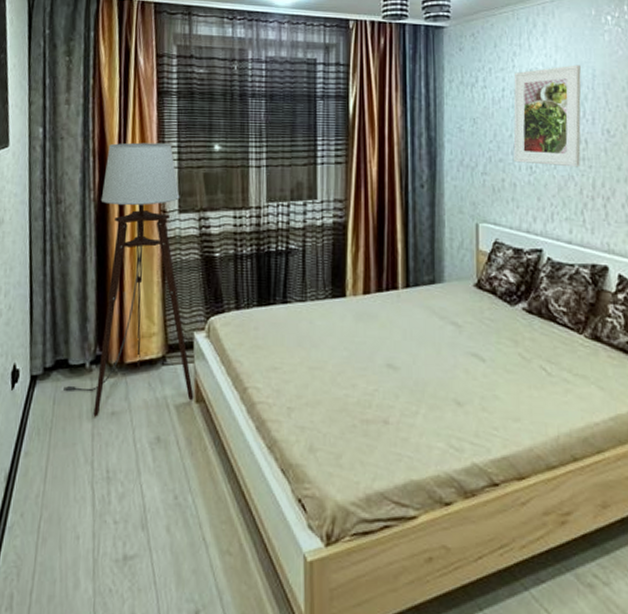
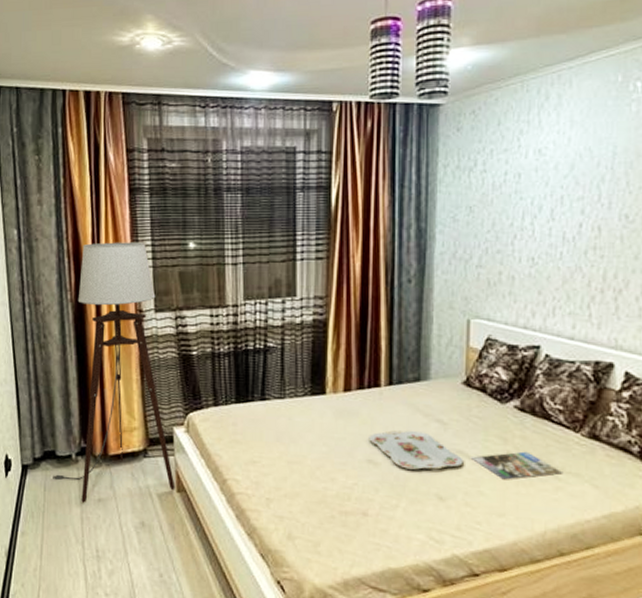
serving tray: none [388,333,479,374] -> present [369,430,464,470]
magazine: none [484,353,571,383] -> present [470,451,563,480]
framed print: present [513,64,581,167] -> none [514,141,599,258]

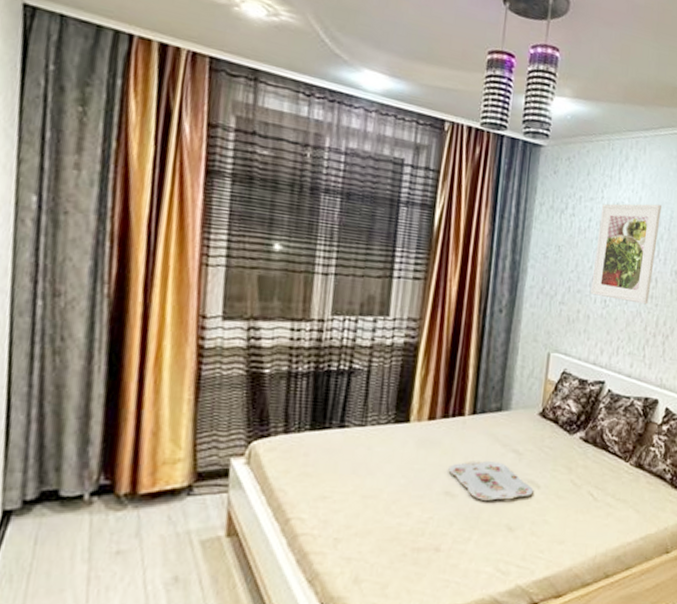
floor lamp: present [53,242,175,503] -> none [50,227,226,557]
magazine: present [470,451,563,480] -> none [539,480,614,508]
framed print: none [514,141,599,258] -> present [591,203,662,305]

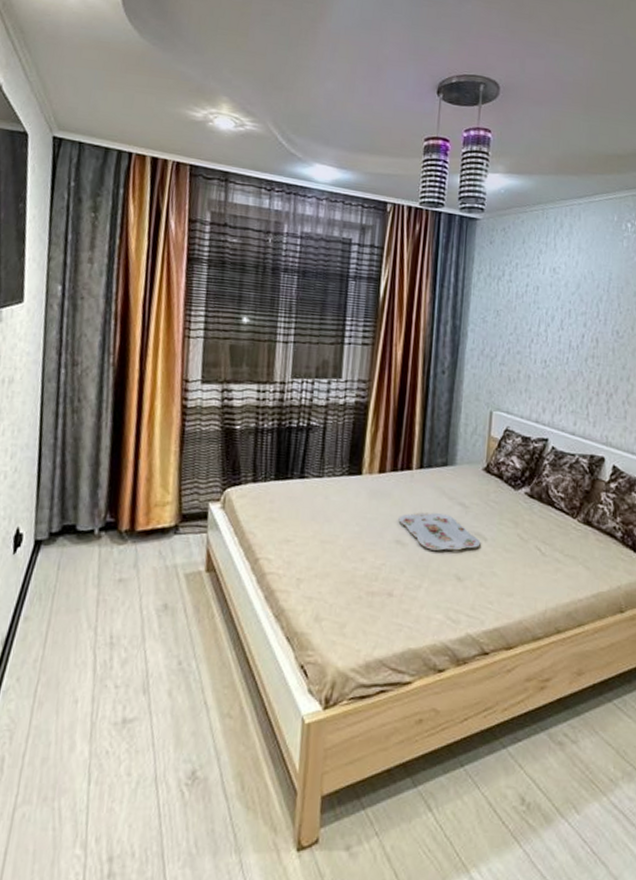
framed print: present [591,203,662,305] -> none [530,267,599,364]

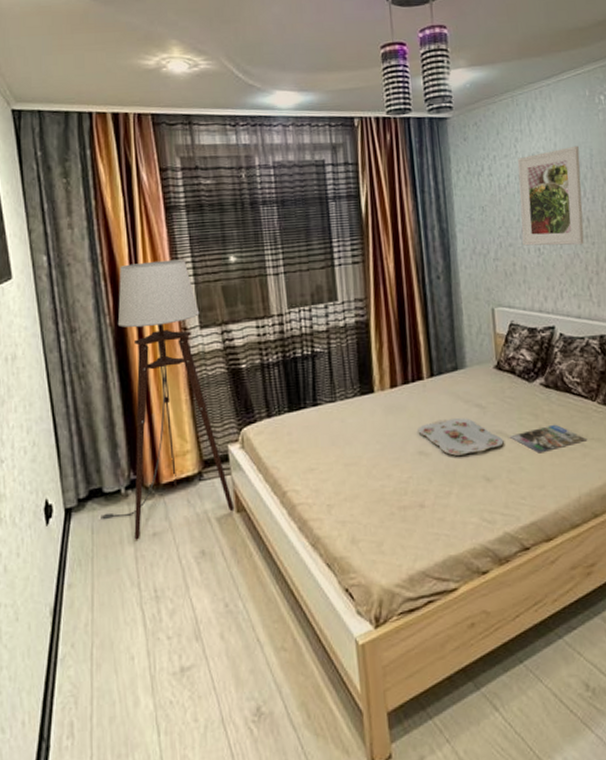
floor lamp: none [69,307,205,583] -> present [101,259,235,540]
magazine: none [486,534,562,561] -> present [509,424,588,454]
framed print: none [530,267,599,364] -> present [517,145,584,246]

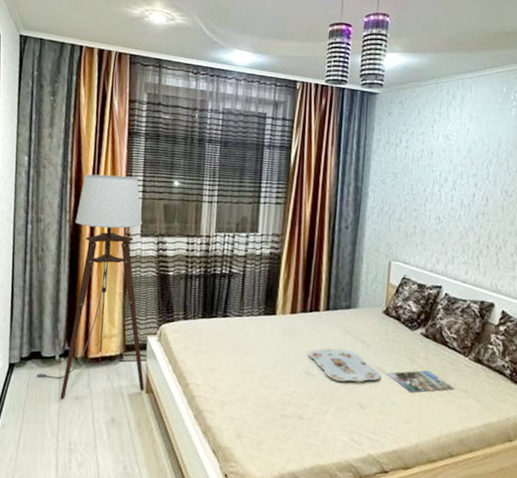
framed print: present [517,145,584,246] -> none [425,133,489,220]

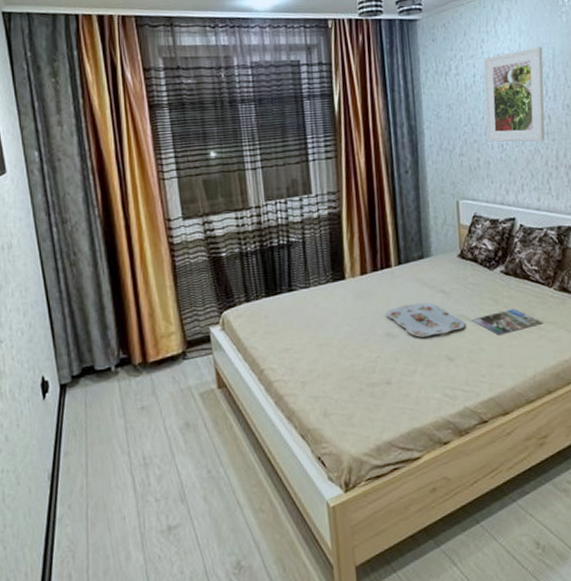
floor lamp: present [36,174,145,400] -> none [93,155,216,413]
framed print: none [425,133,489,220] -> present [483,46,545,142]

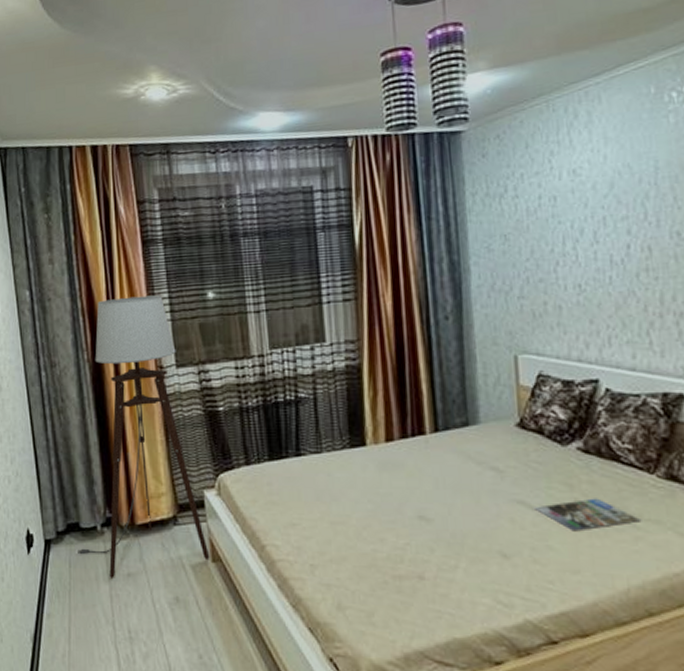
floor lamp: none [93,155,216,413] -> present [78,295,210,578]
serving tray: present [386,303,466,337] -> none [418,482,527,525]
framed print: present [483,46,545,142] -> none [552,156,643,282]

